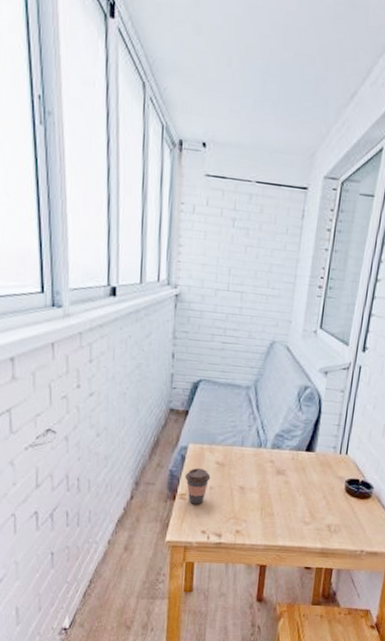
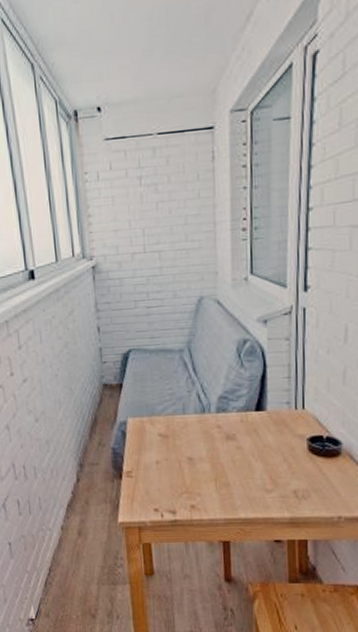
coffee cup: present [185,467,211,505] -> none [129,442,156,481]

